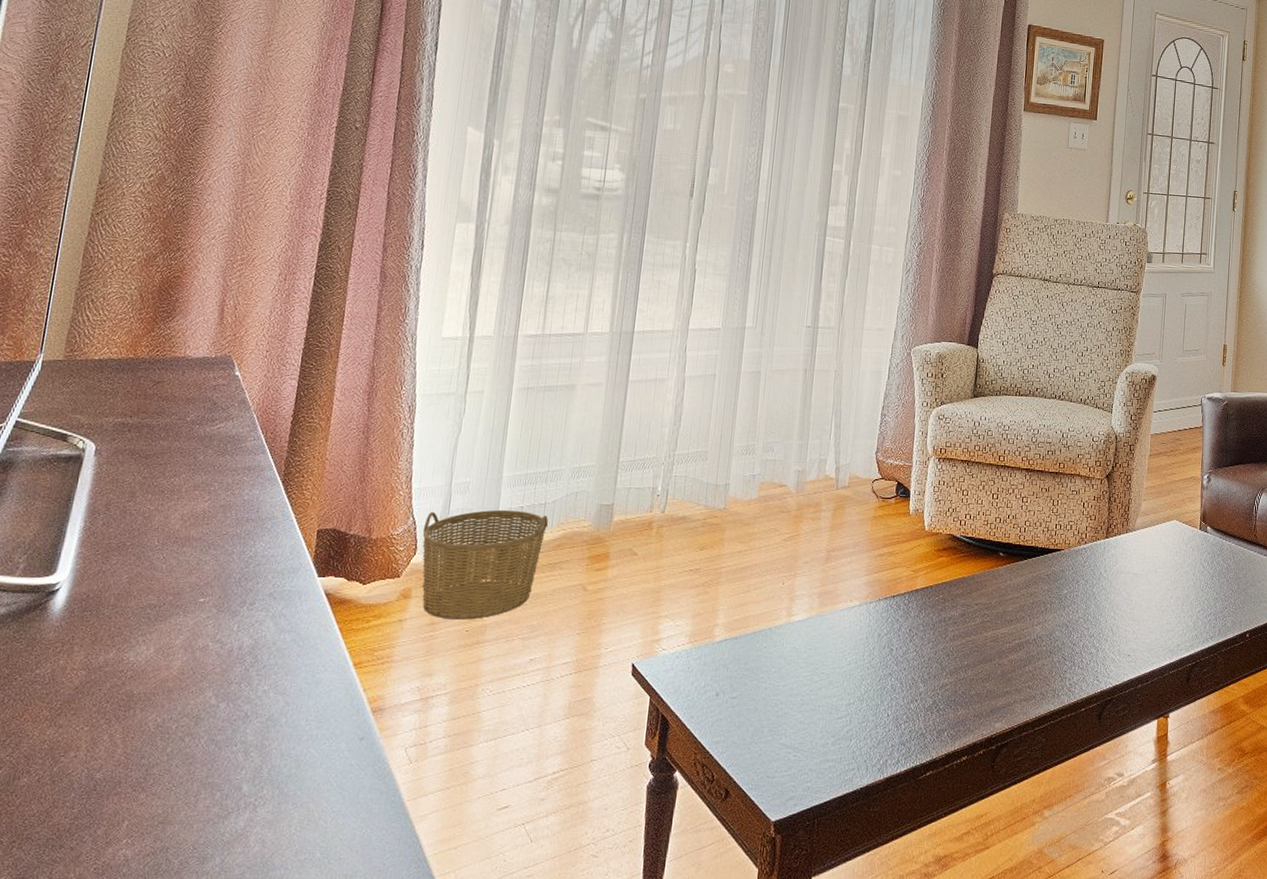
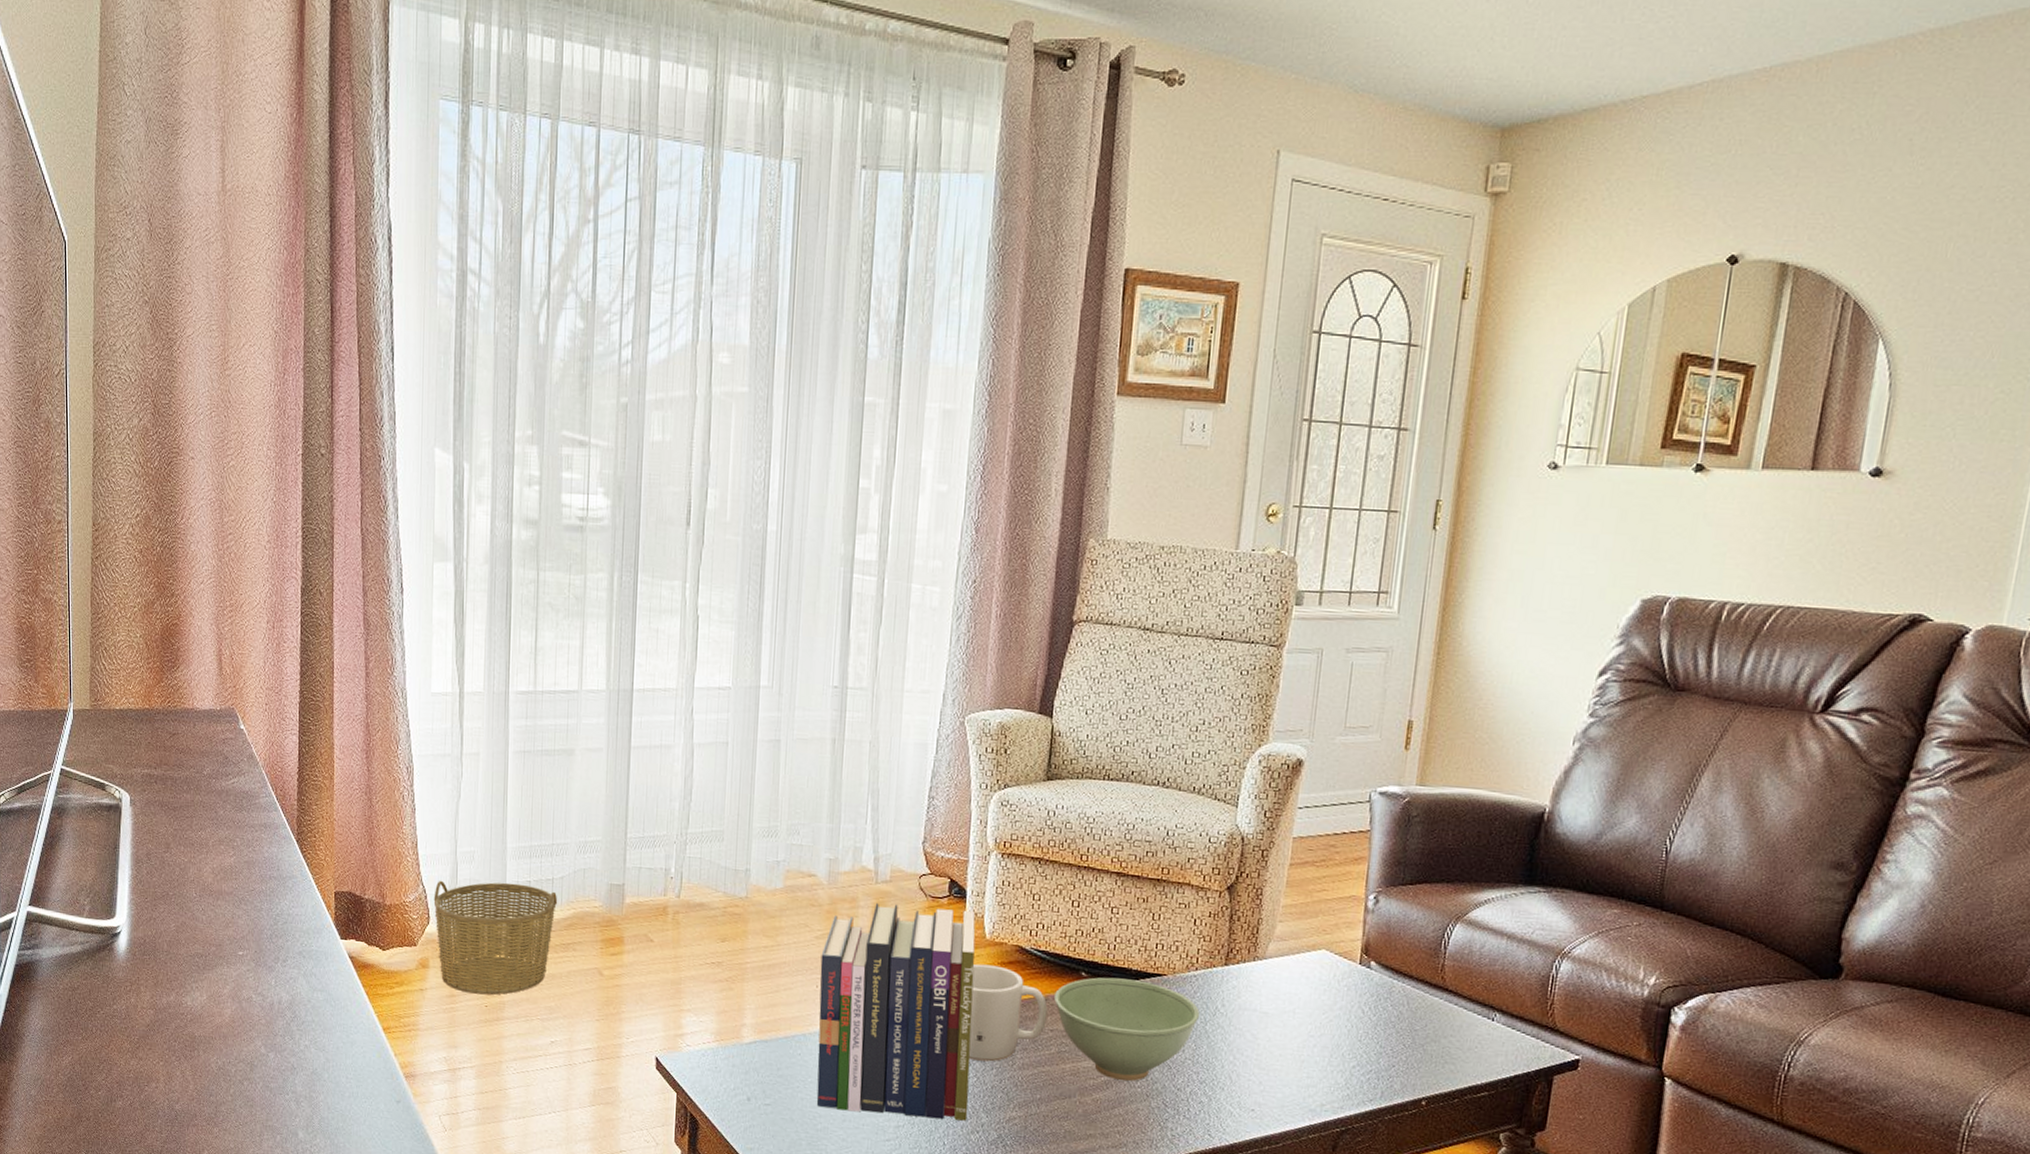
books: none [778,506,917,695] -> present [816,902,976,1121]
mug: none [909,552,974,637] -> present [968,963,1048,1062]
bowl: none [979,555,1088,642] -> present [1054,977,1199,1082]

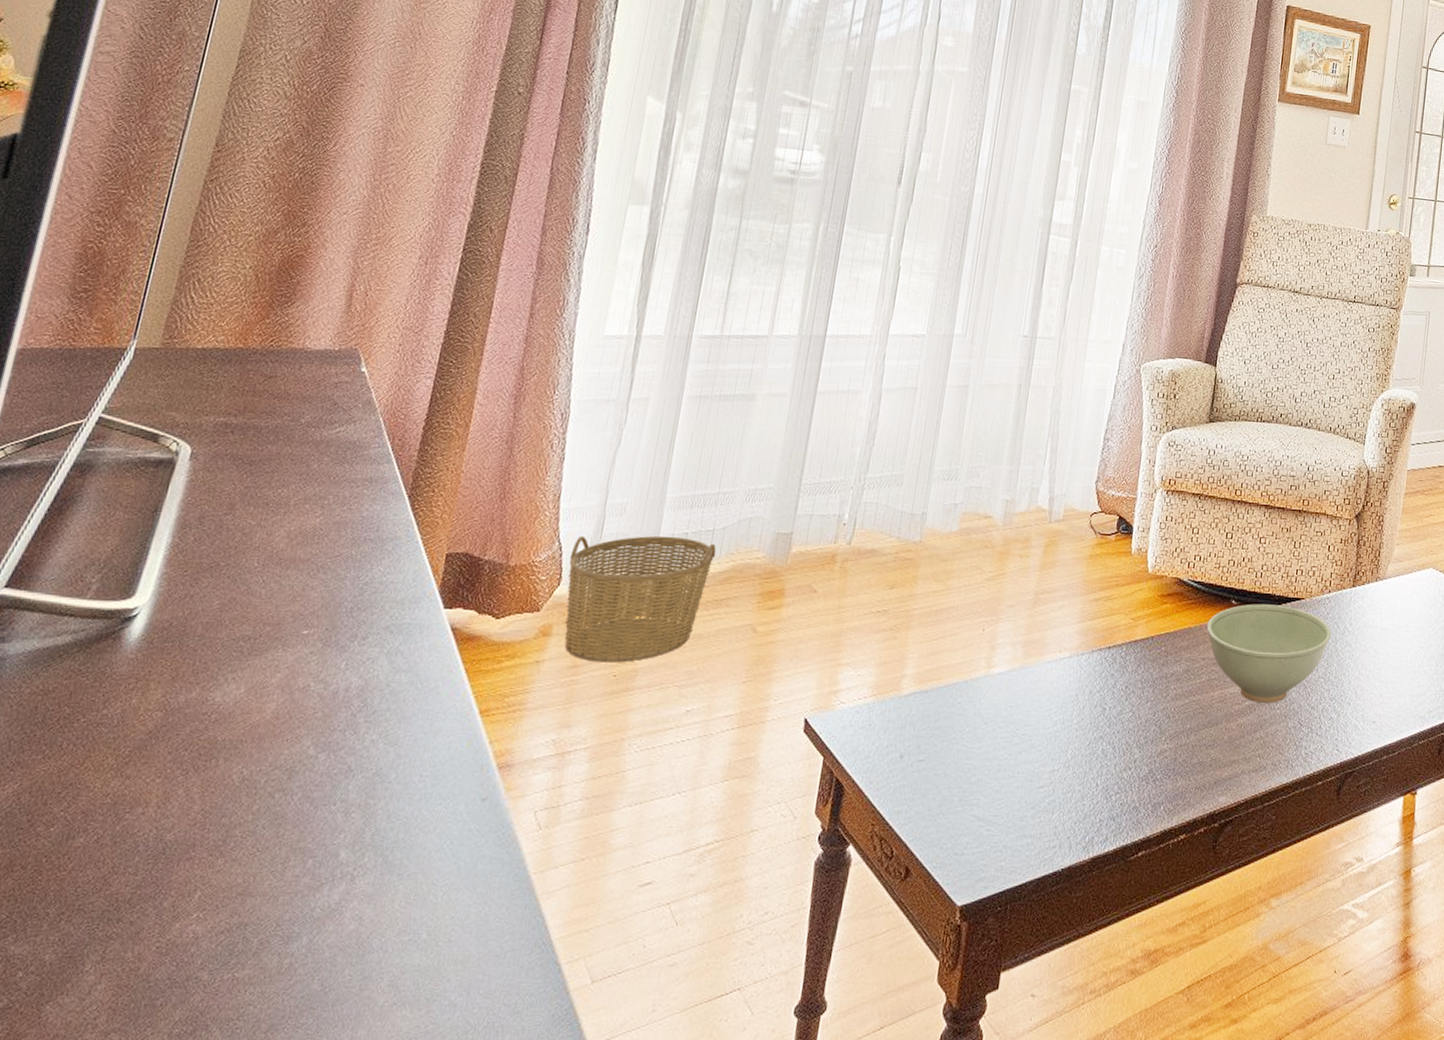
books: present [816,902,976,1121] -> none [972,542,1140,760]
mug: present [968,963,1048,1062] -> none [1125,597,1201,695]

